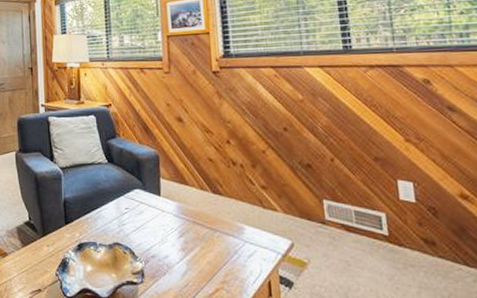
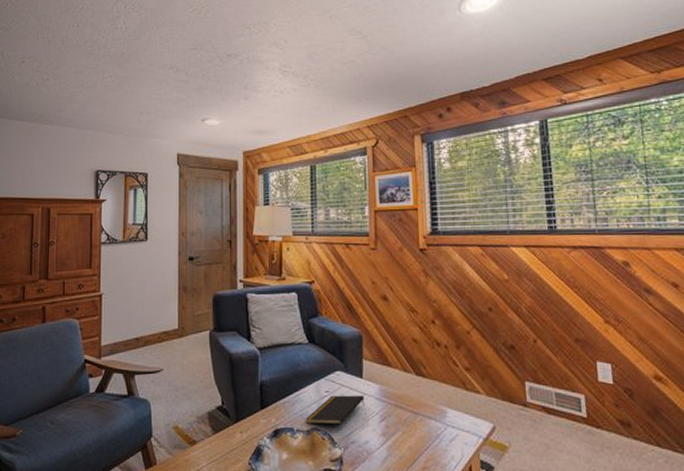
notepad: none [108,212,164,240] -> present [306,395,365,425]

